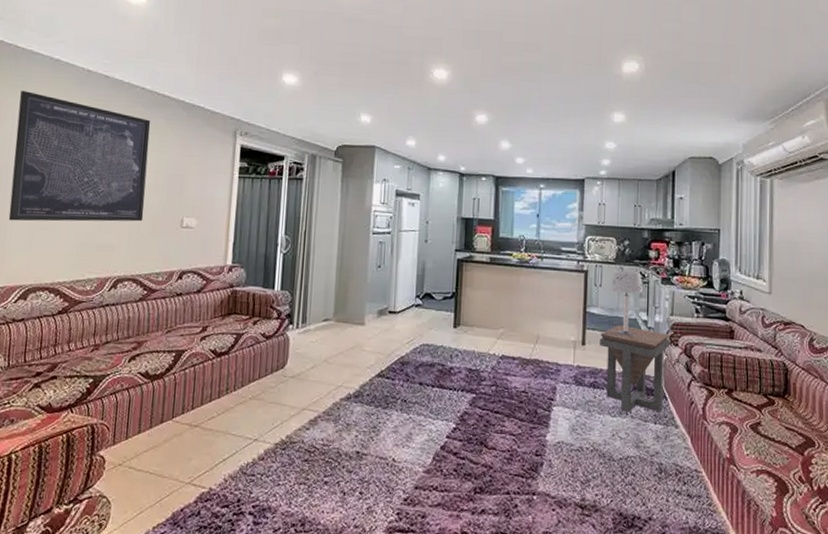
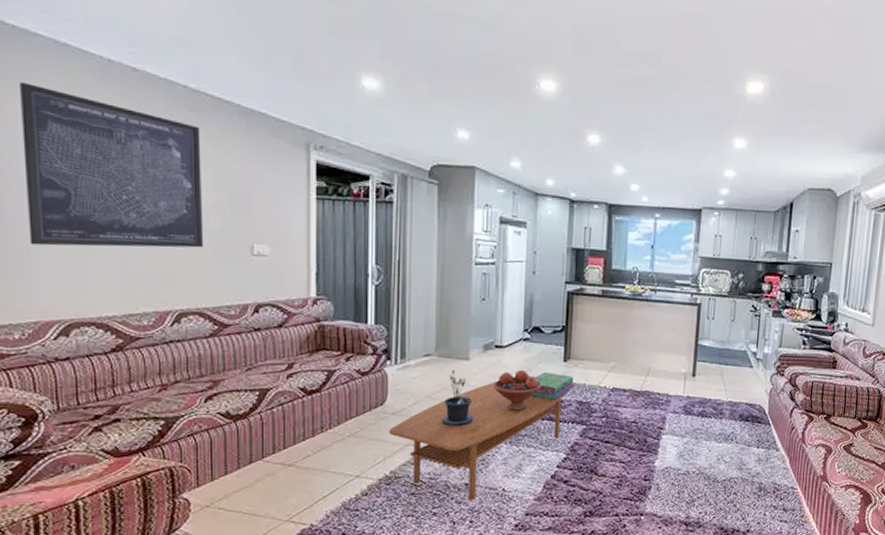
coffee table: none [286,340,460,471] -> present [388,375,571,501]
potted plant: none [336,335,367,392] -> present [441,370,474,427]
fruit bowl: none [386,336,433,378] -> present [493,370,543,411]
stack of books: none [422,338,465,367] -> present [531,372,575,400]
side table: present [600,324,671,413] -> none [709,356,777,438]
table lamp: present [610,270,644,336] -> none [722,303,755,367]

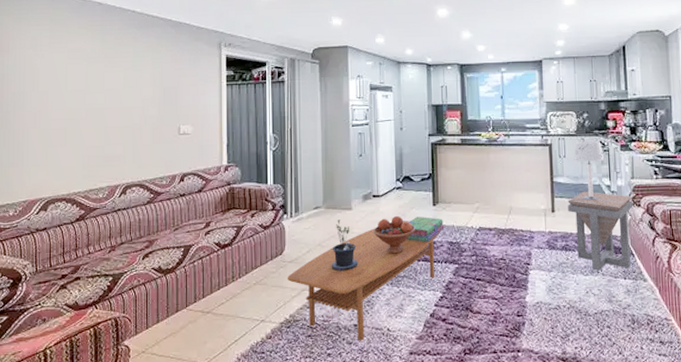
wall art: present [20,81,204,248] -> none [24,22,144,141]
side table: none [709,356,777,438] -> present [568,191,633,271]
table lamp: none [722,303,755,367] -> present [574,140,605,201]

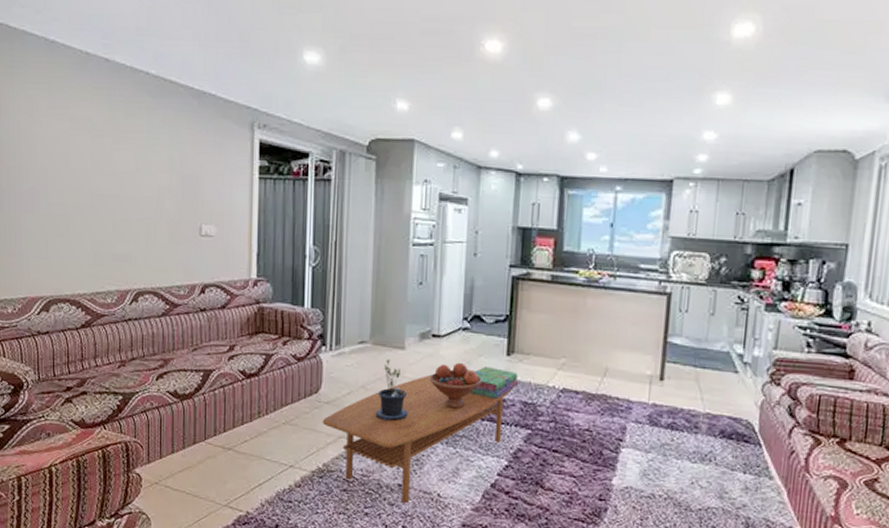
side table: present [568,191,633,271] -> none [681,358,771,461]
table lamp: present [574,140,605,201] -> none [699,293,741,372]

